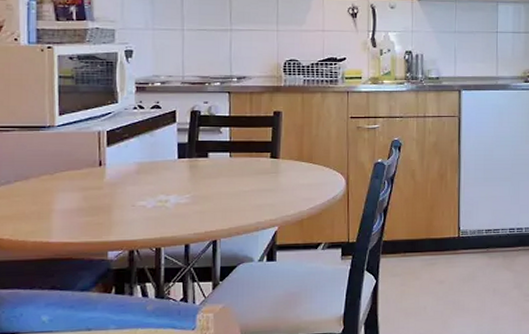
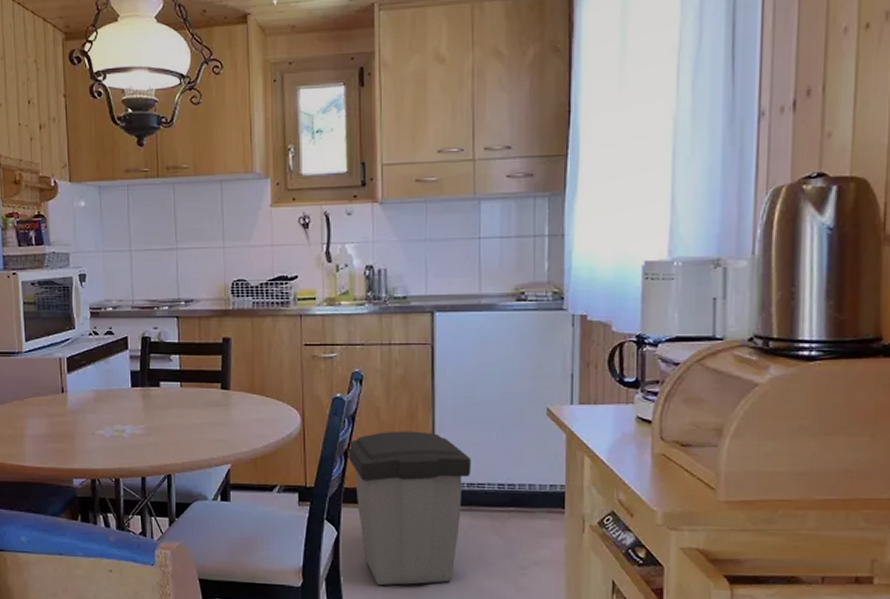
trash can: none [386,189,489,324] -> present [347,431,471,586]

